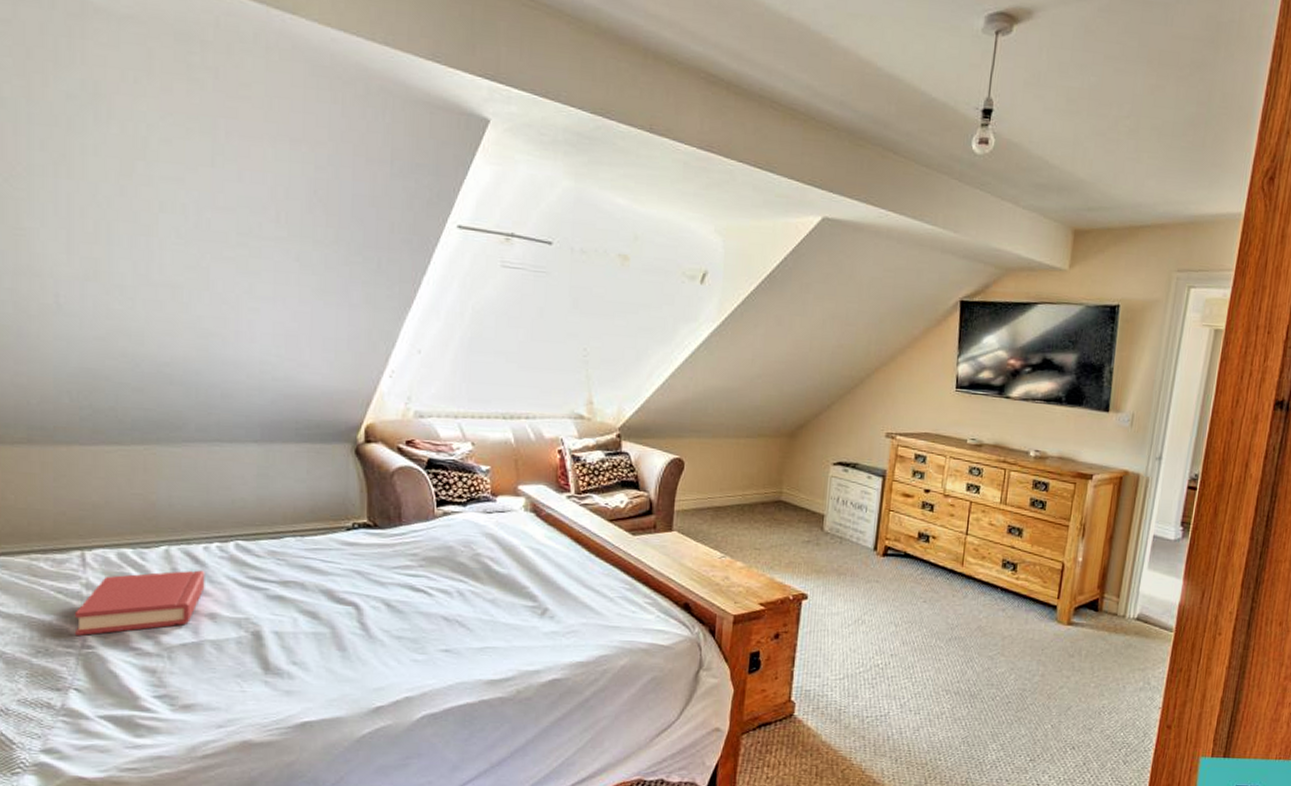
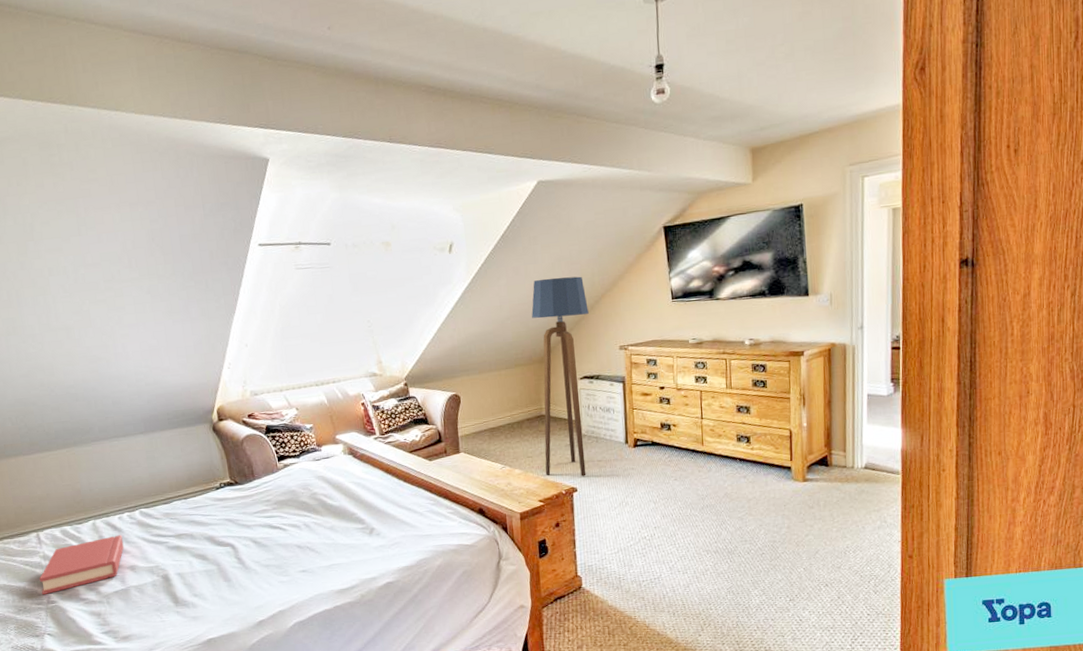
floor lamp: none [773,336,858,582] -> present [531,276,589,477]

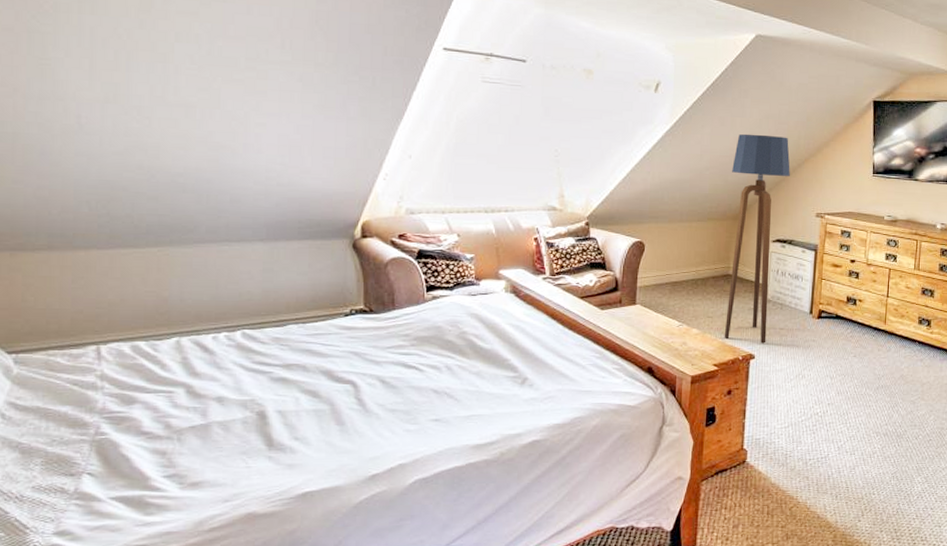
hardback book: present [39,535,124,596] -> none [89,358,214,424]

